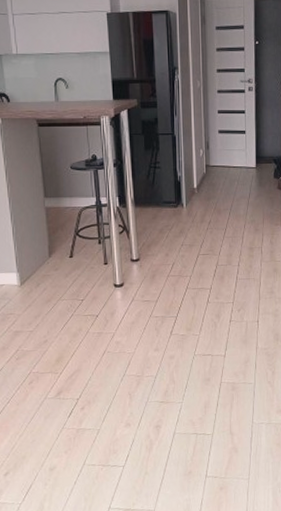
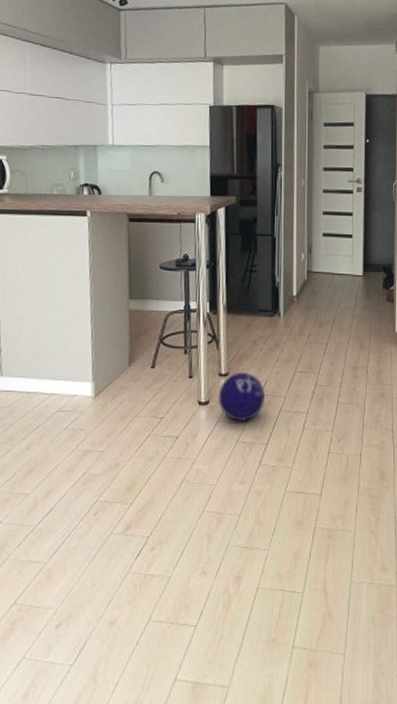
ball: none [131,257,174,299] -> present [218,373,266,421]

